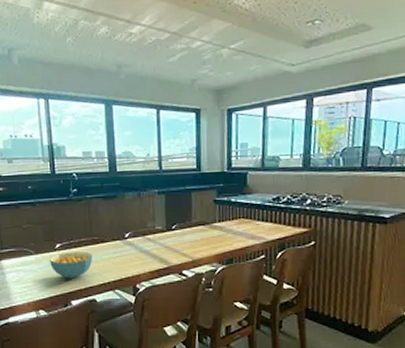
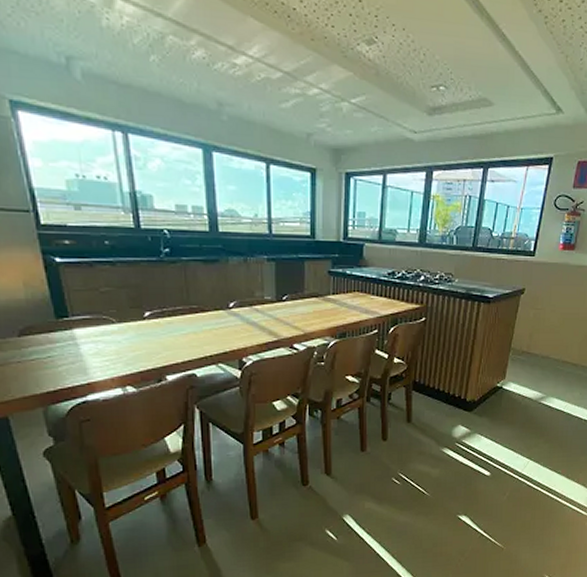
cereal bowl: present [50,251,93,279] -> none [137,321,192,352]

